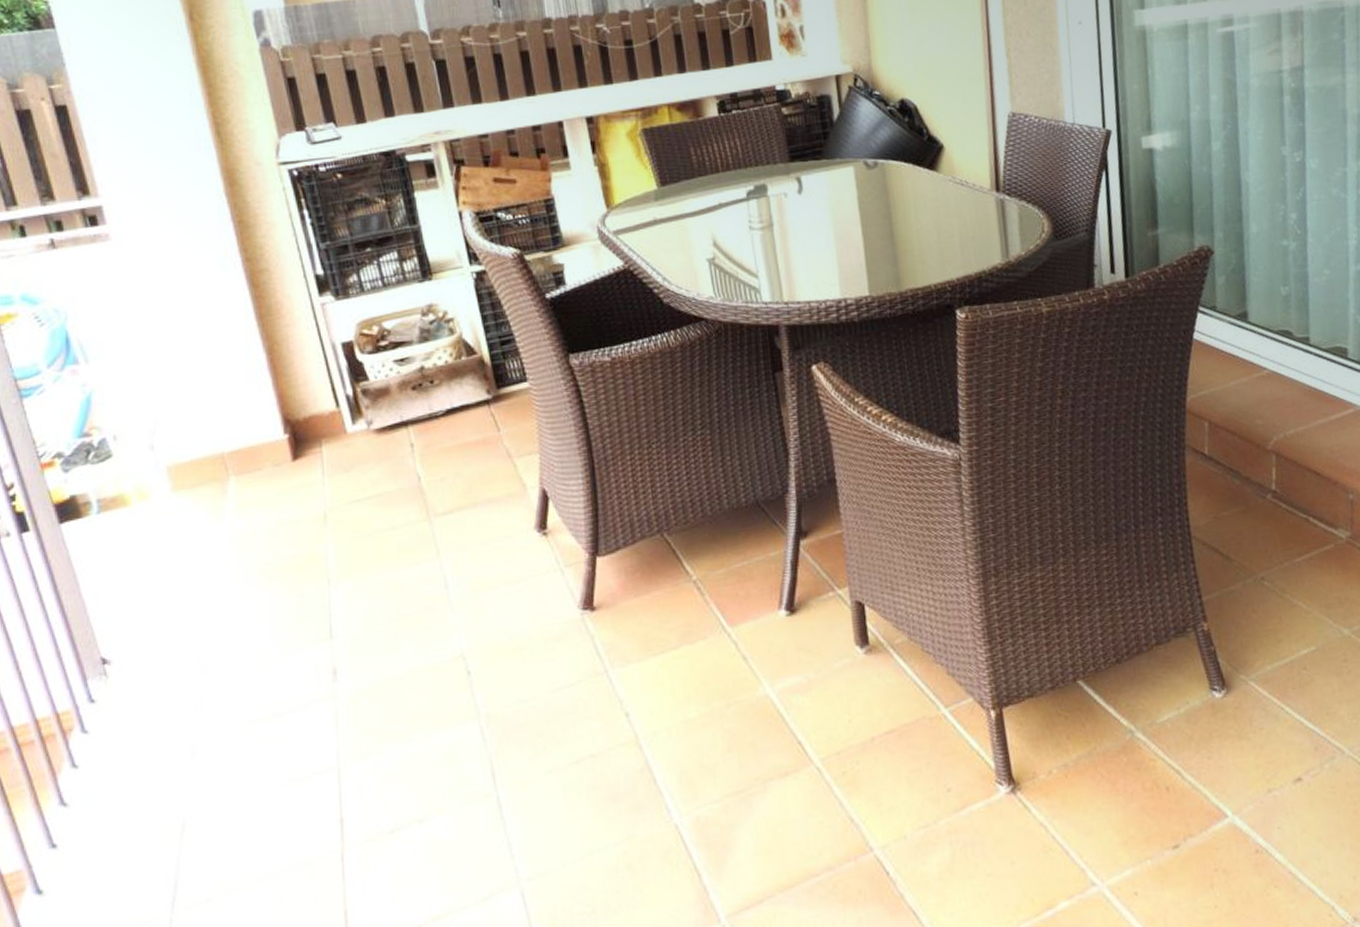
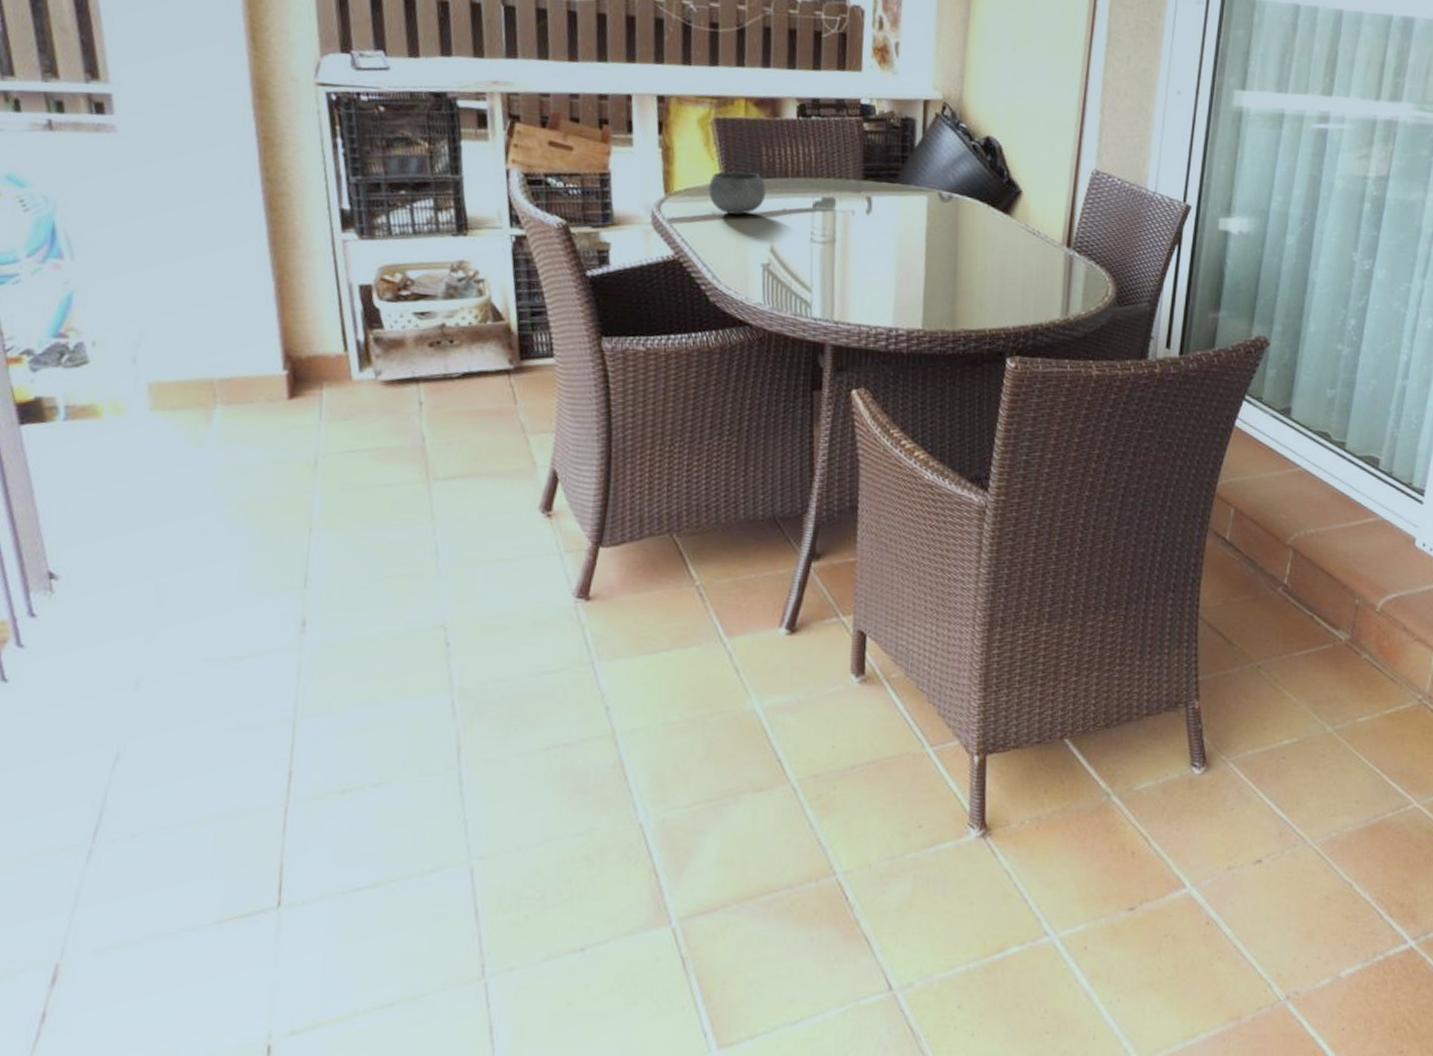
bowl: none [646,173,701,217] -> present [708,171,767,215]

